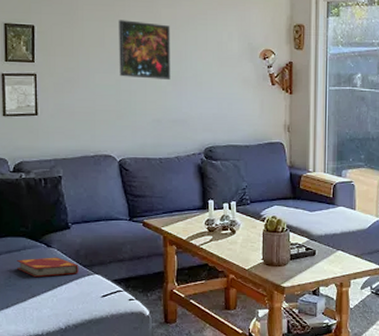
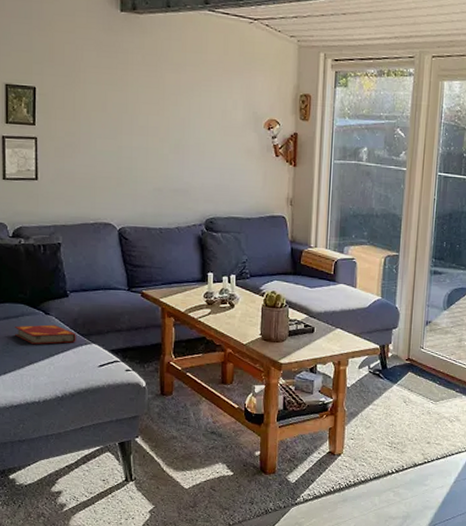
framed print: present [119,20,171,80] -> none [121,84,174,148]

